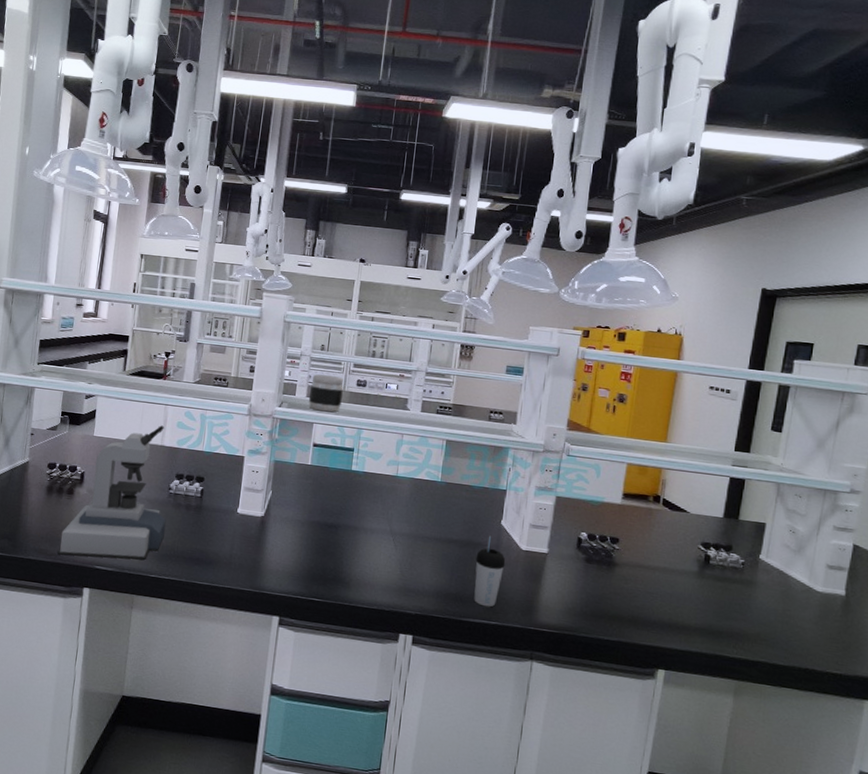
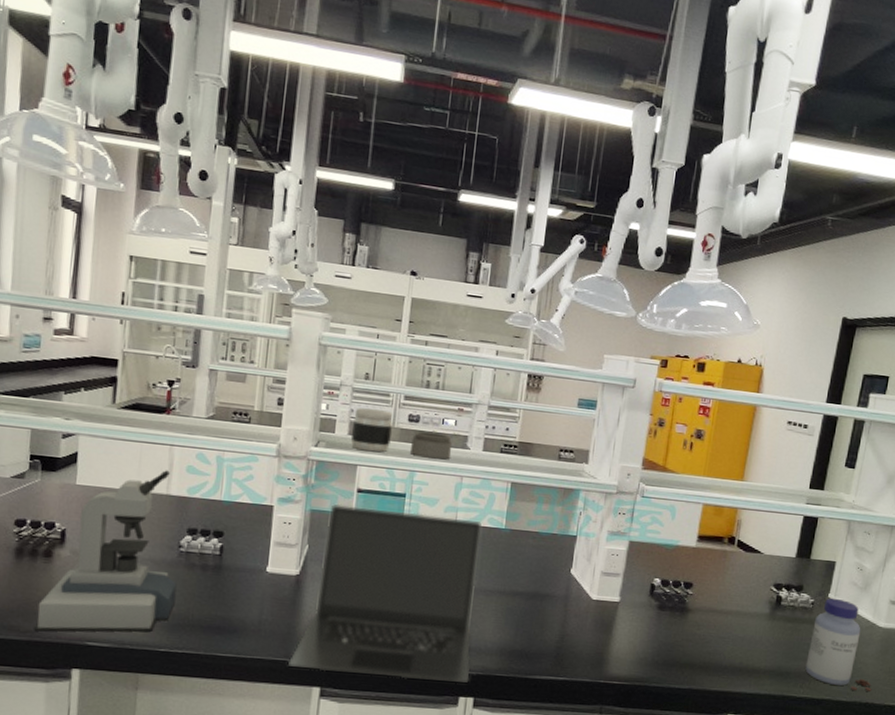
laptop: none [252,456,421,622] -> present [287,503,483,684]
jar: none [358,394,395,419] -> present [411,431,453,460]
beverage cup: present [474,535,506,607] -> none [540,586,575,662]
medicine bottle: none [738,559,812,657] -> present [805,597,872,692]

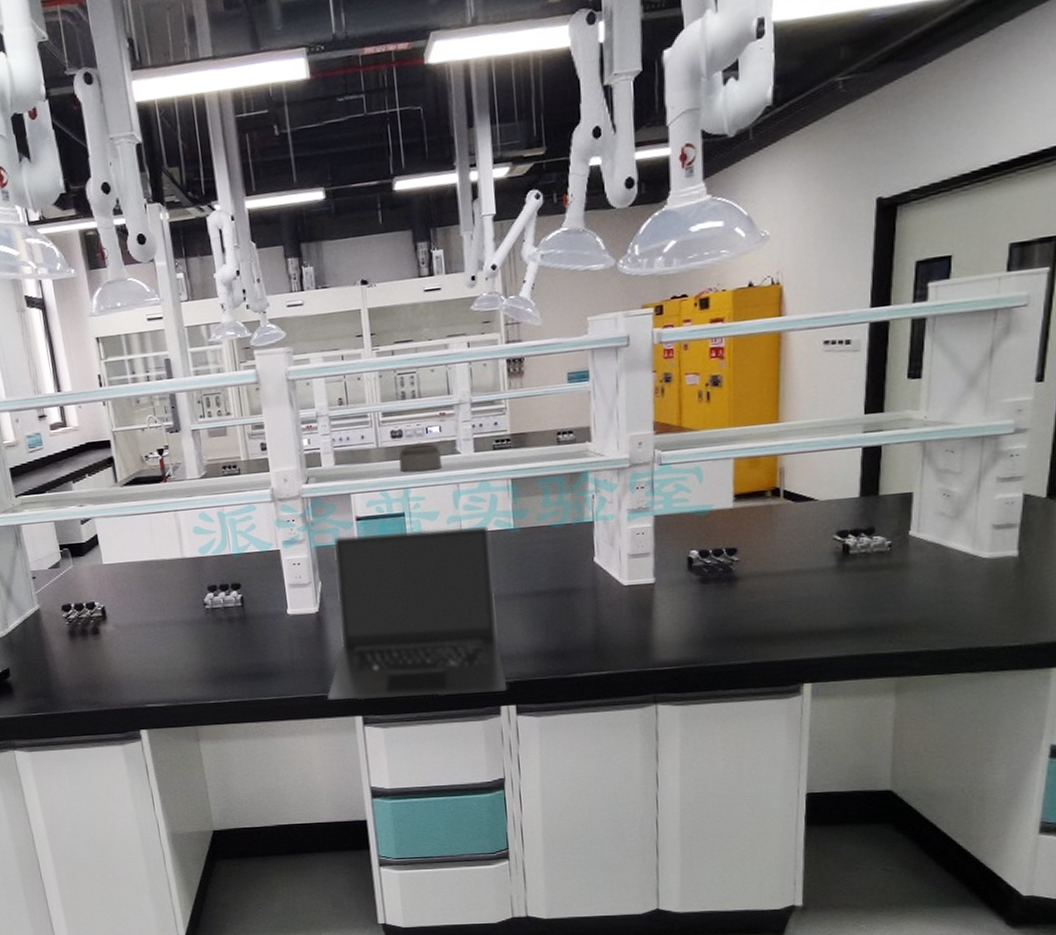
microscope: present [33,470,177,632] -> none [98,535,213,701]
jar: present [350,407,393,452] -> none [336,432,379,478]
medicine bottle: present [805,597,872,692] -> none [892,534,983,637]

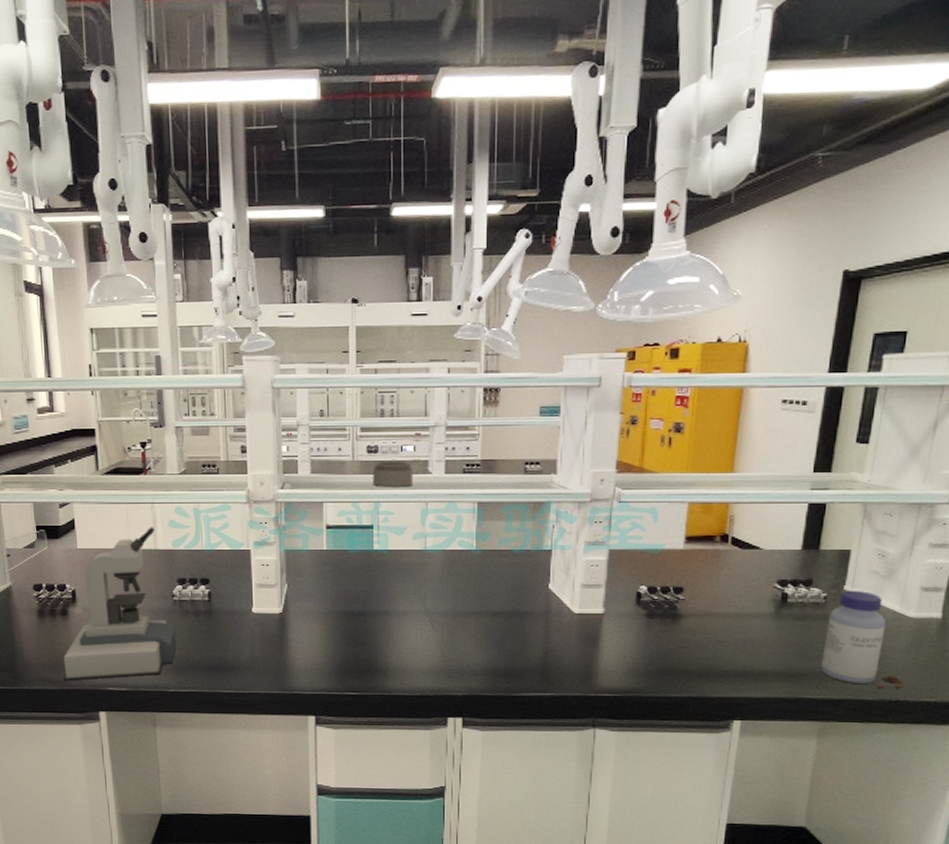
microscope: none [98,535,213,701] -> present [62,527,176,681]
laptop: present [326,526,508,701] -> none [282,541,456,705]
medicine bottle: none [892,534,983,637] -> present [821,590,903,689]

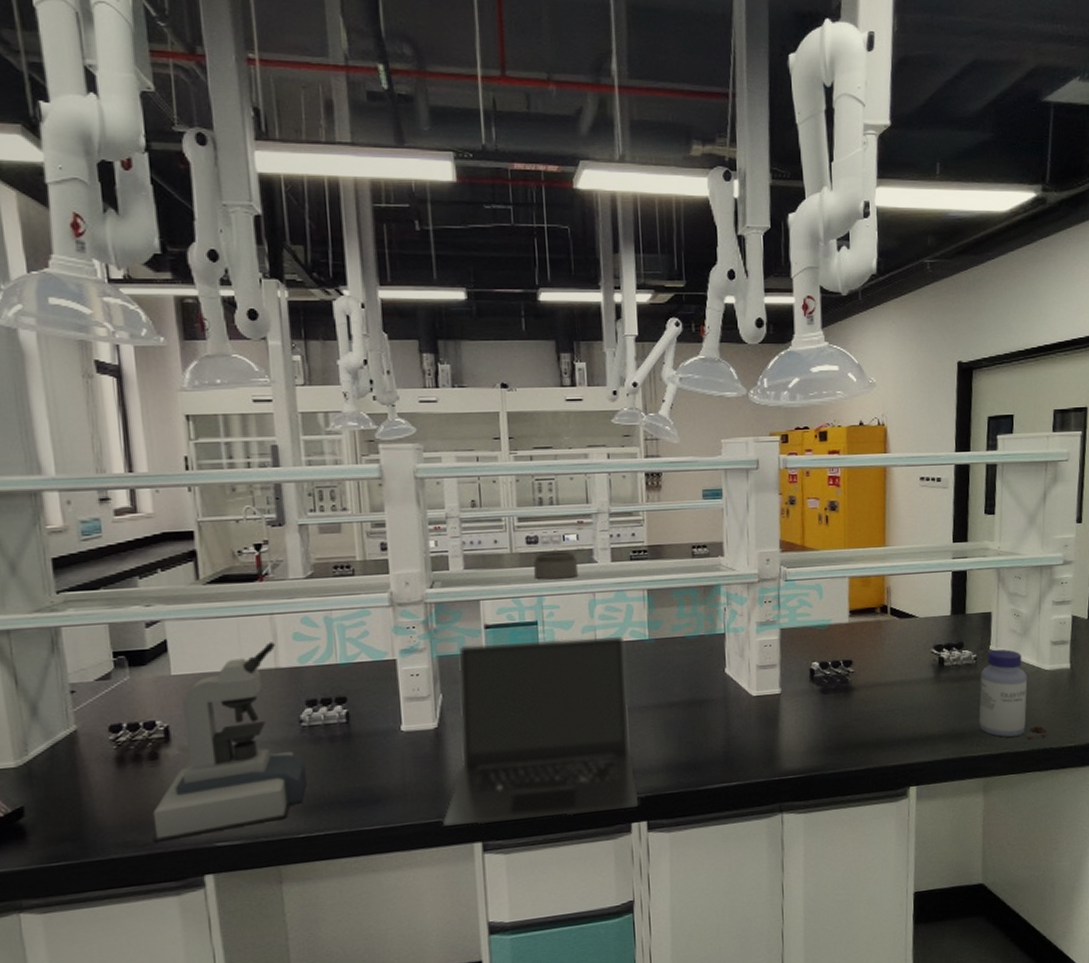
laptop: none [282,541,456,705] -> present [441,637,639,828]

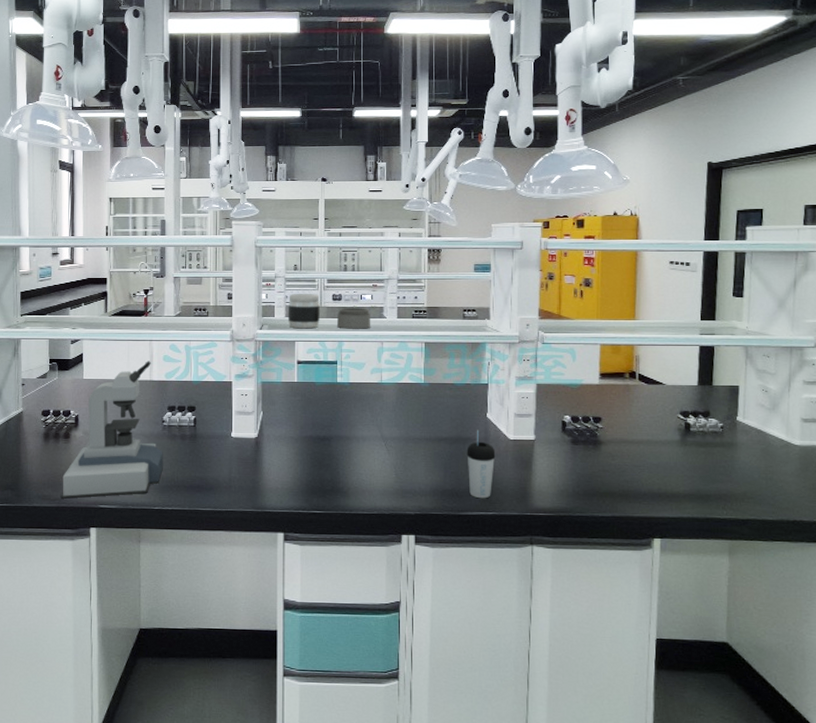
laptop: present [441,637,639,828] -> none [255,375,409,523]
jar: none [466,536,511,584] -> present [287,293,320,329]
beverage cup: none [703,688,737,769] -> present [466,429,496,499]
medicine bottle: present [979,649,1048,740] -> none [725,420,798,510]

